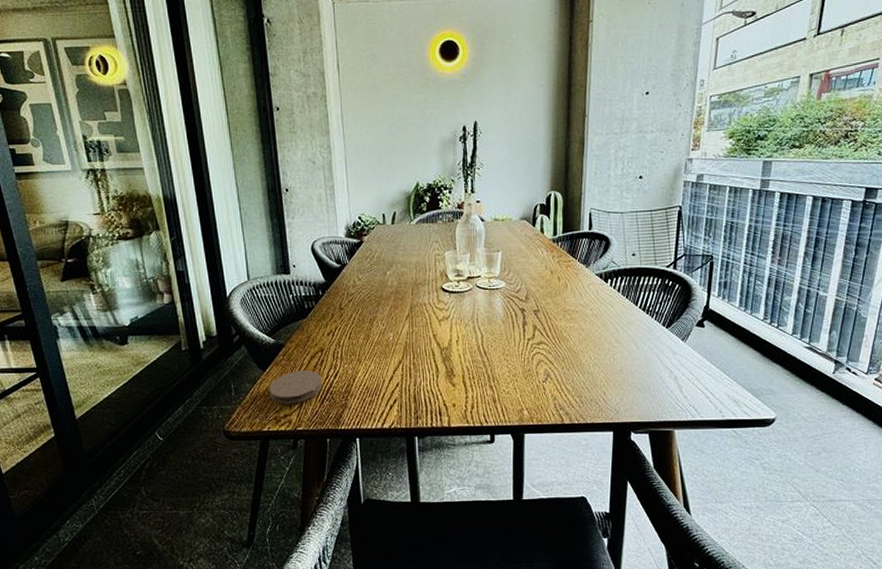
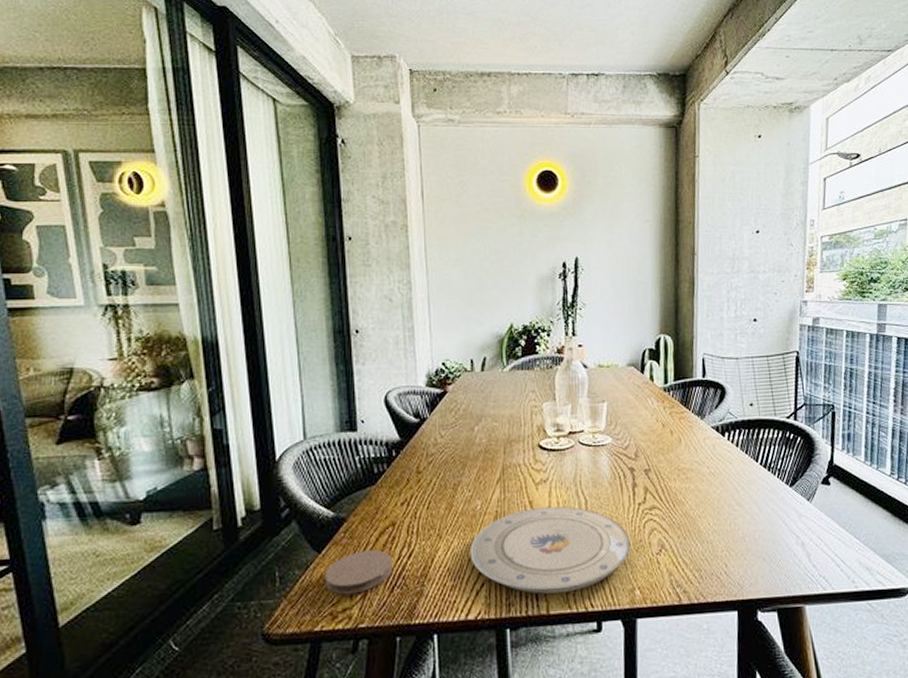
plate: none [384,340,520,410] -> present [470,506,631,594]

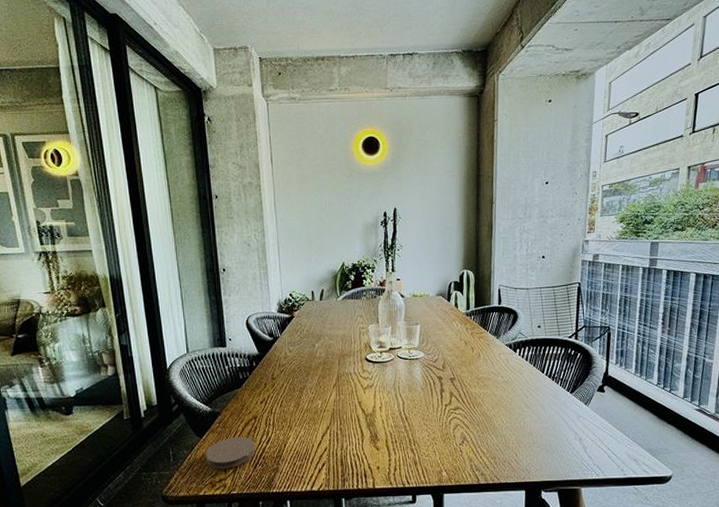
plate: present [470,506,631,594] -> none [313,406,439,473]

